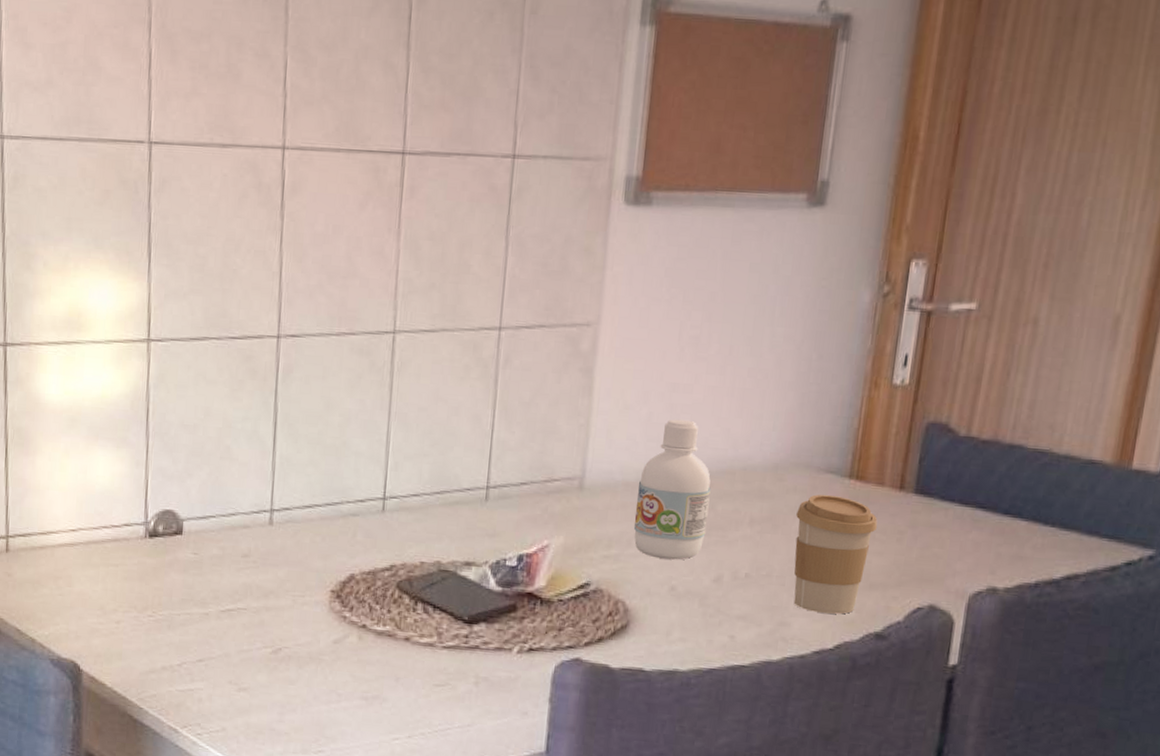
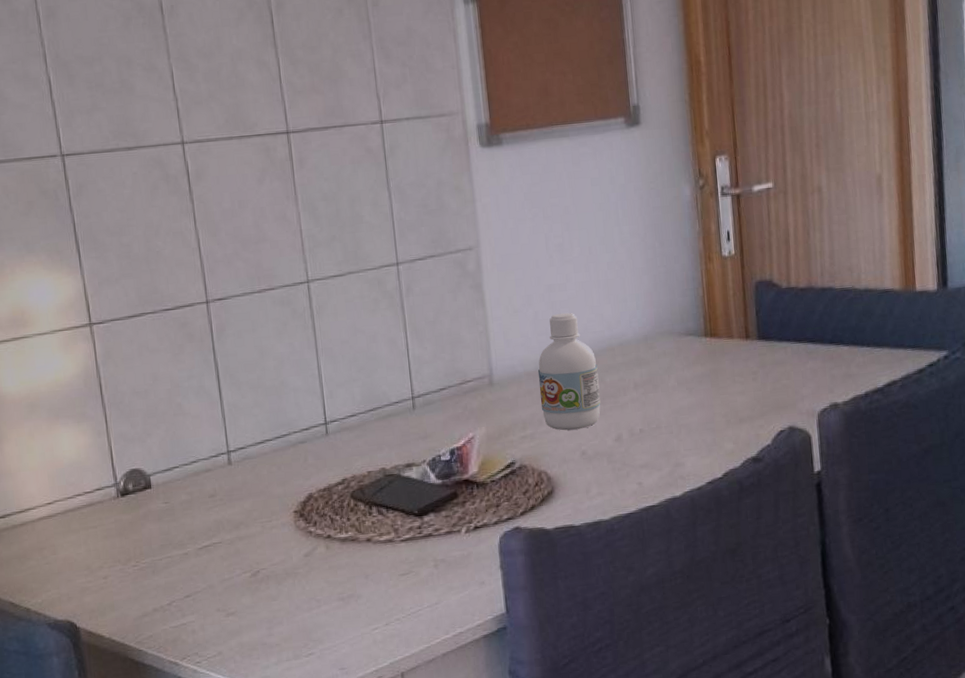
coffee cup: present [793,494,878,615] -> none [669,352,735,450]

